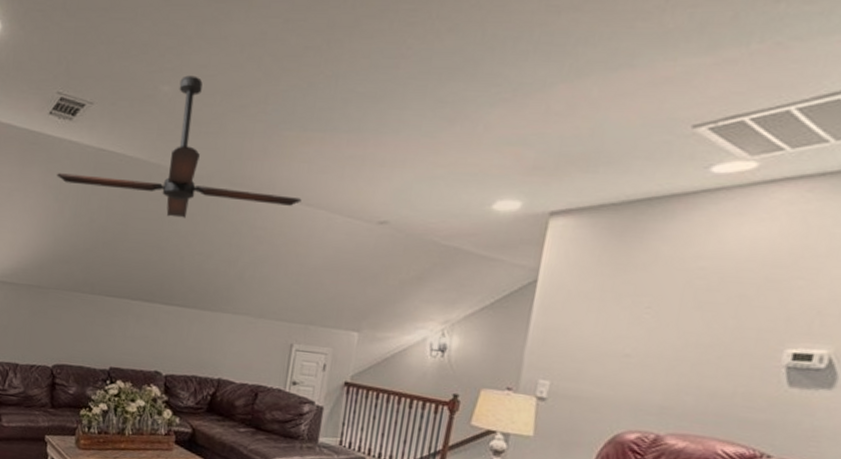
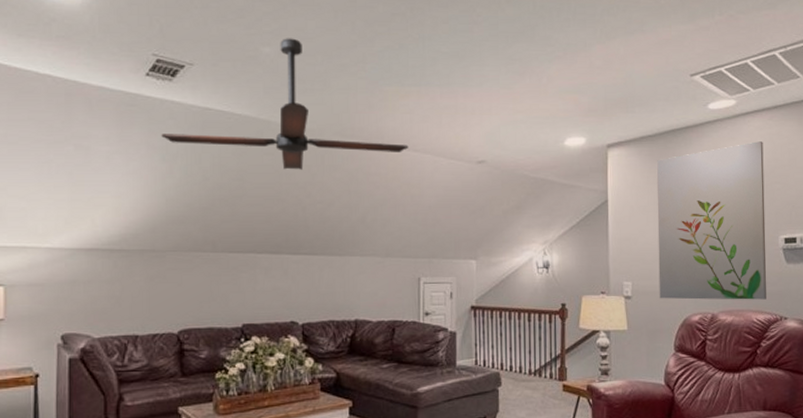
wall art: none [584,220,790,429] -> present [656,141,767,300]

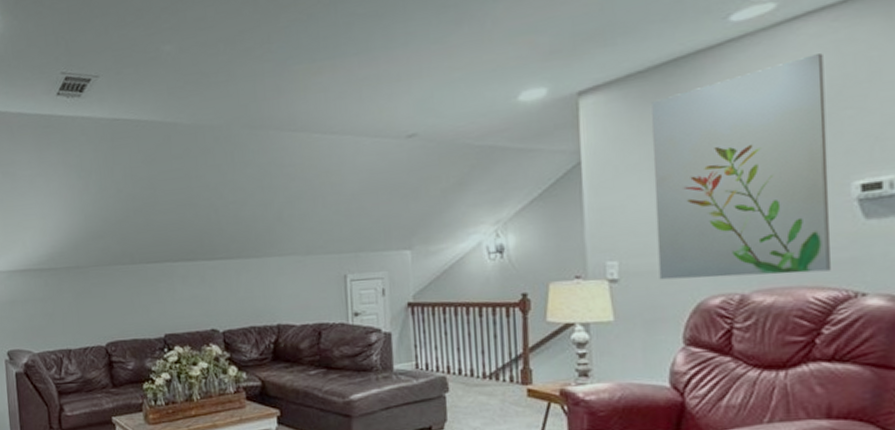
ceiling fan: present [161,38,409,170] -> none [75,30,325,172]

